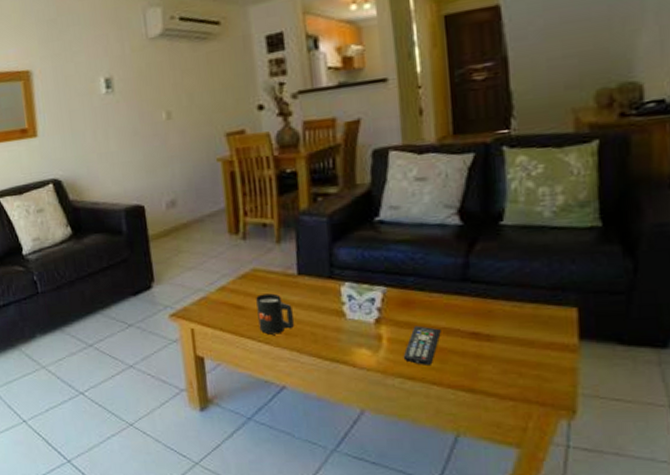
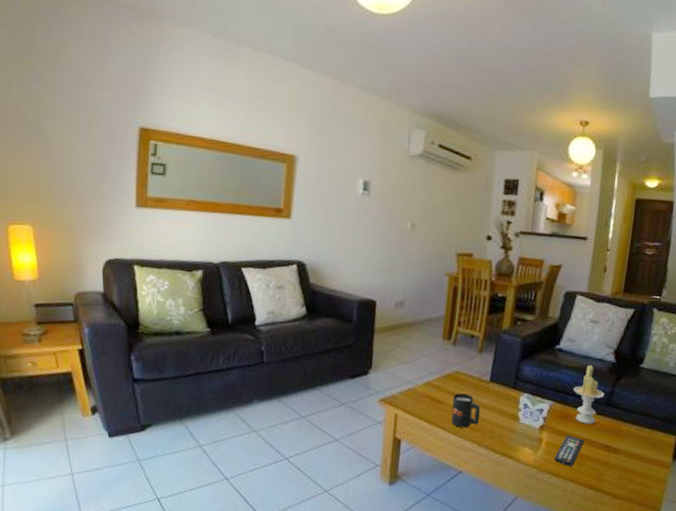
candle: none [411,234,456,309] -> present [573,365,604,425]

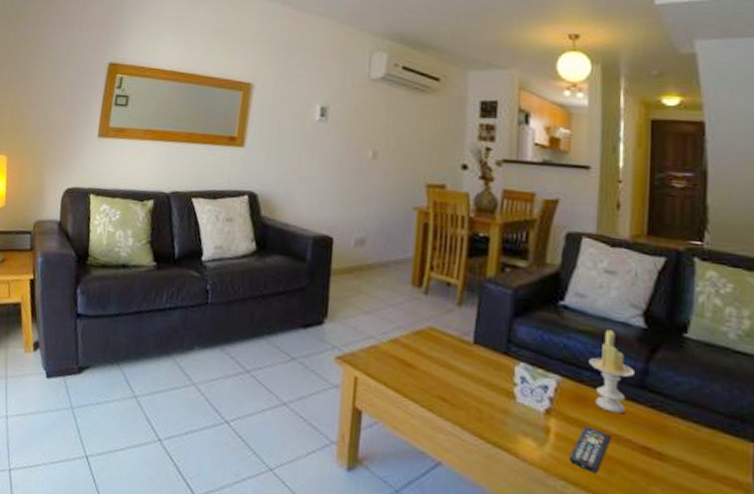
mug: present [451,393,480,428] -> none [425,355,463,403]

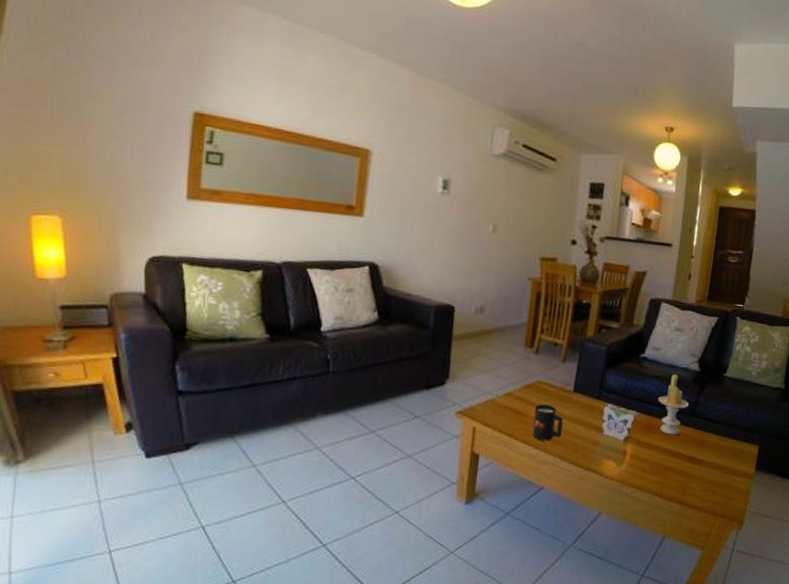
mug: none [425,355,463,403] -> present [532,404,563,441]
remote control: present [568,425,611,473] -> none [638,446,669,479]

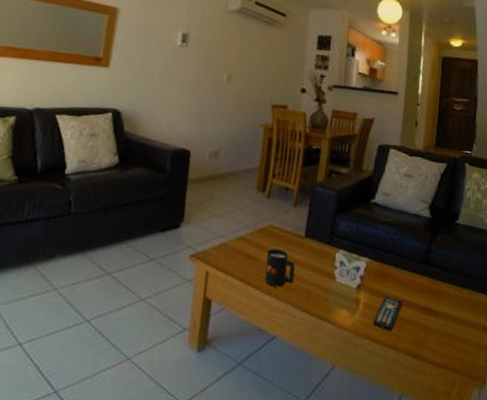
remote control: none [638,446,669,479] -> present [372,295,403,331]
candle: present [658,374,689,436] -> none [390,220,421,284]

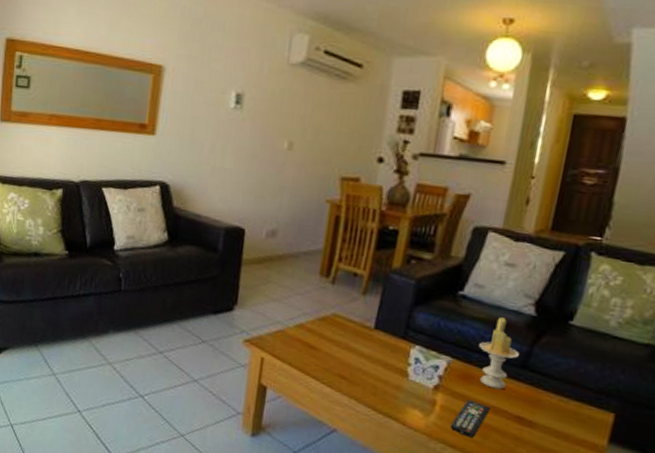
mug: present [264,249,295,287] -> none [325,339,361,380]
candle: none [390,220,421,284] -> present [479,317,519,390]

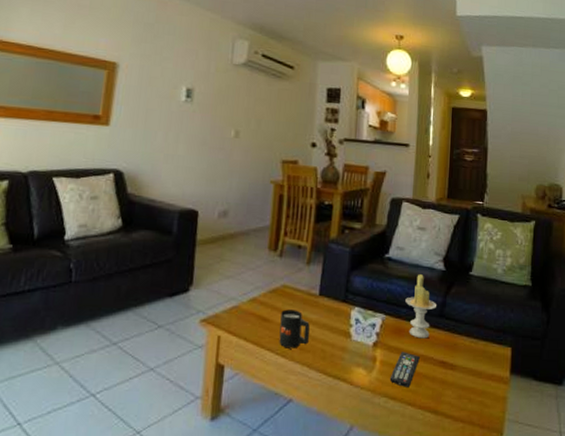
mug: none [325,339,361,380] -> present [279,309,310,349]

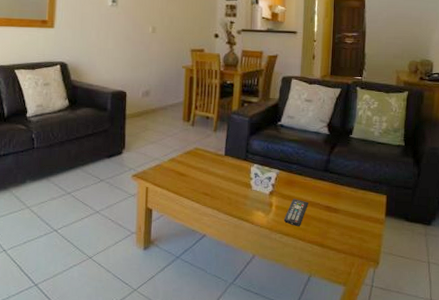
mug: present [279,309,310,349] -> none [194,166,219,197]
candle: present [405,274,436,339] -> none [296,138,322,189]

